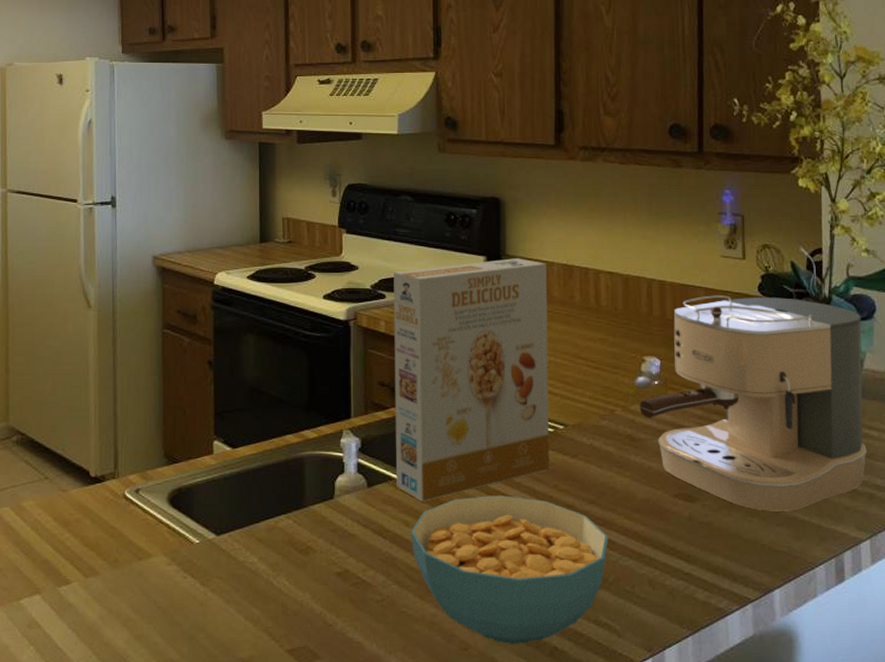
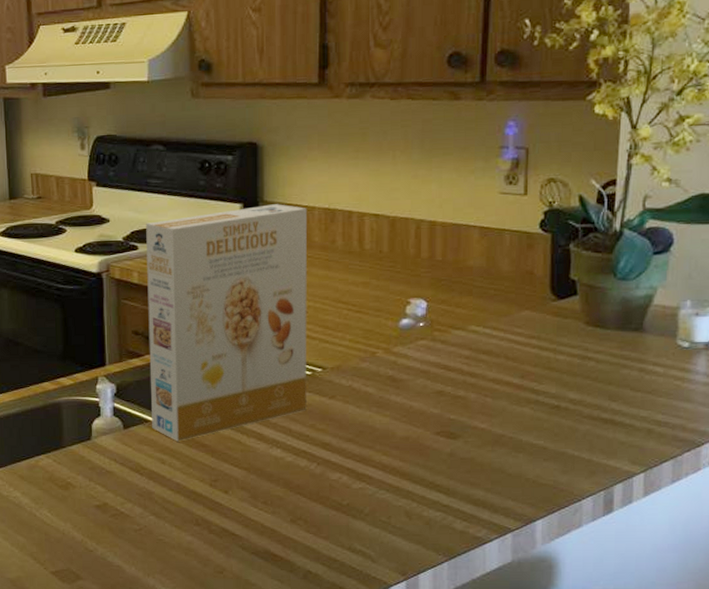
cereal bowl: present [410,495,608,645] -> none [166,435,365,569]
coffee maker: present [639,295,867,511] -> none [402,233,655,447]

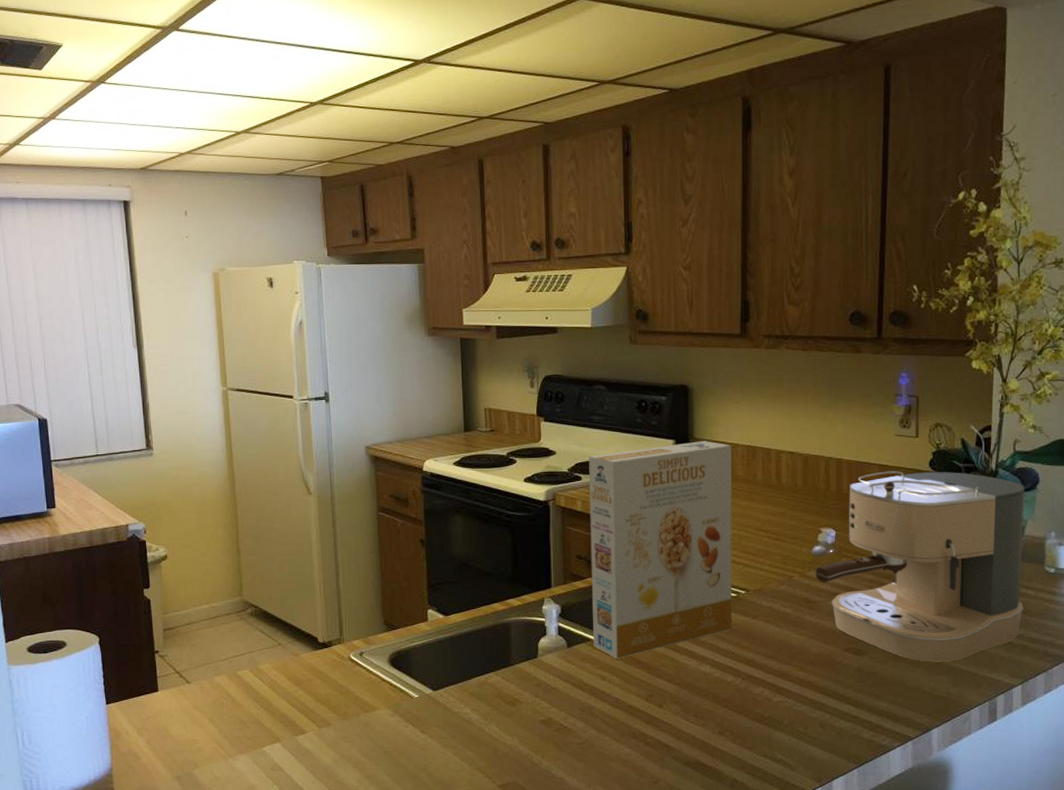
coffee maker: none [402,233,655,447] -> present [815,471,1025,662]

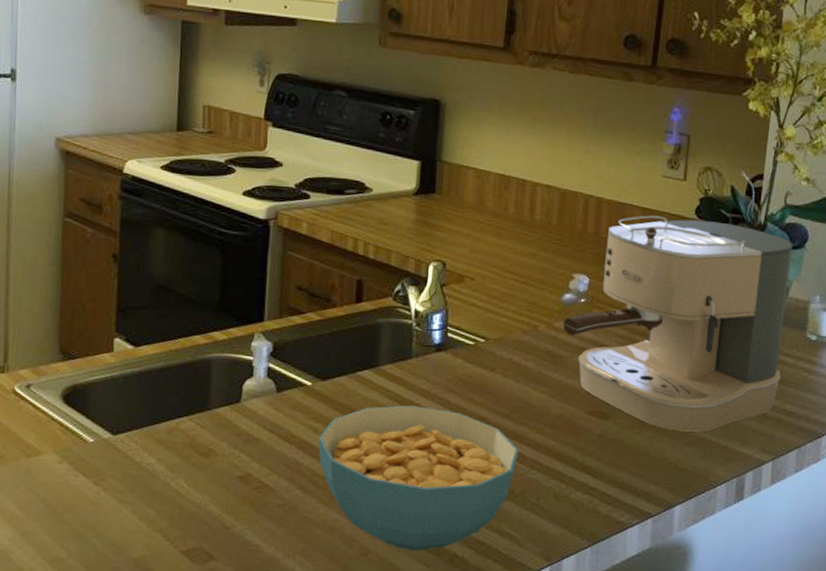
cereal box: present [589,441,732,659] -> none [307,164,484,409]
cereal bowl: none [606,652,784,779] -> present [318,405,519,552]

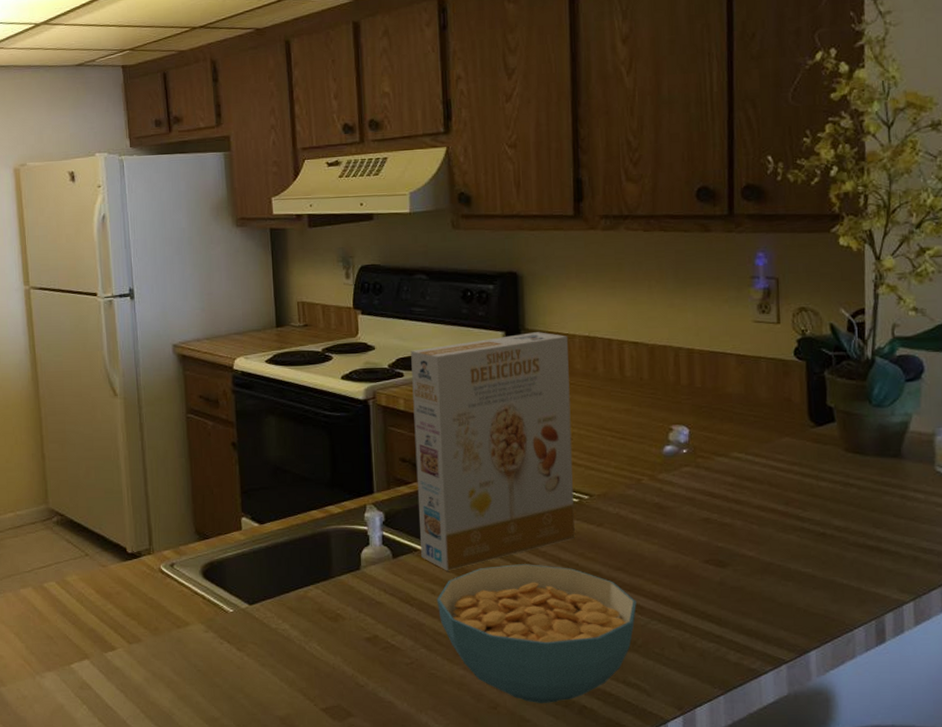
cereal box: none [307,164,484,409] -> present [411,332,575,571]
coffee maker: present [563,215,793,432] -> none [667,361,912,575]

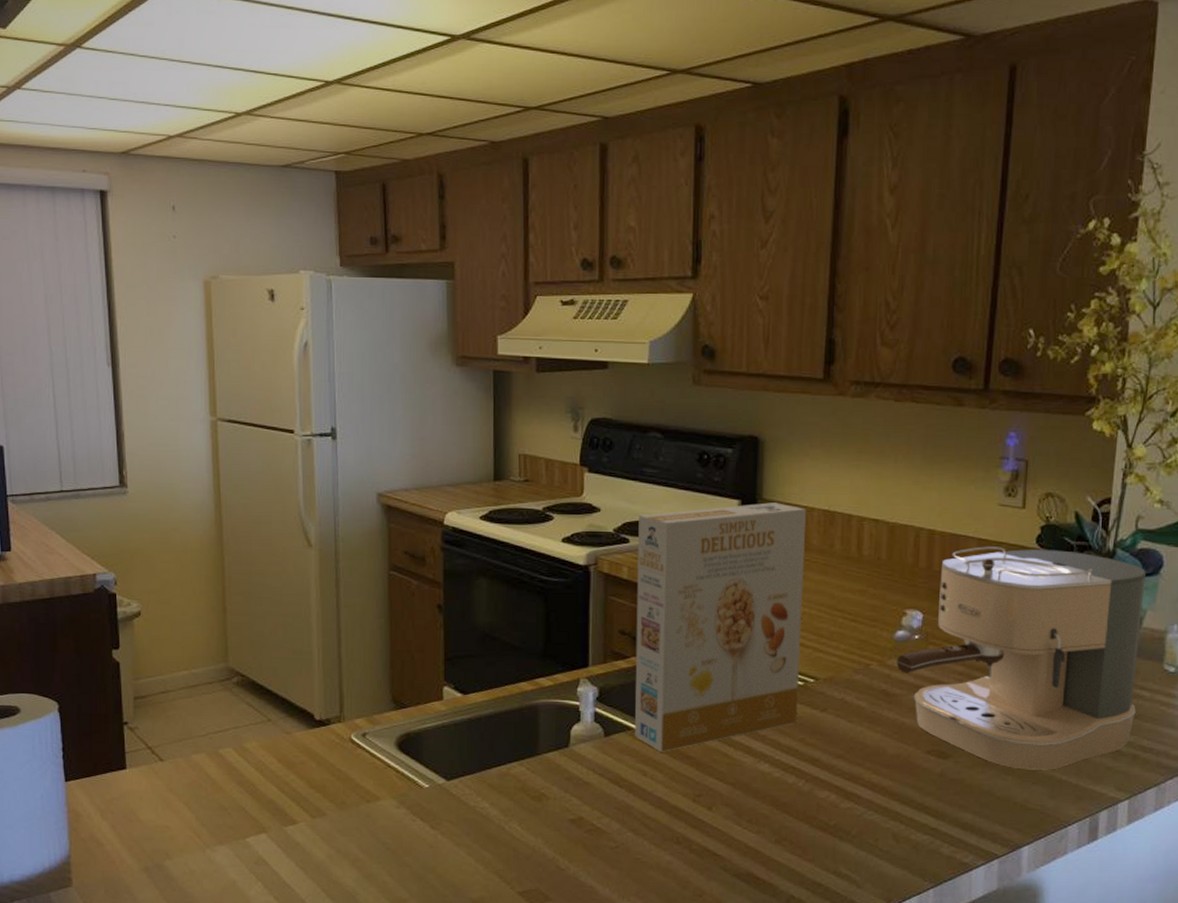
cereal bowl: present [436,564,637,704] -> none [648,748,854,893]
coffee maker: none [667,361,912,575] -> present [896,546,1146,770]

